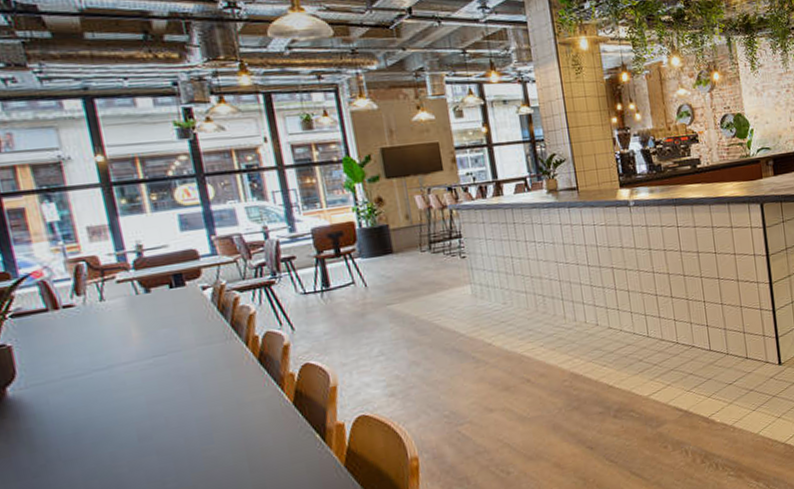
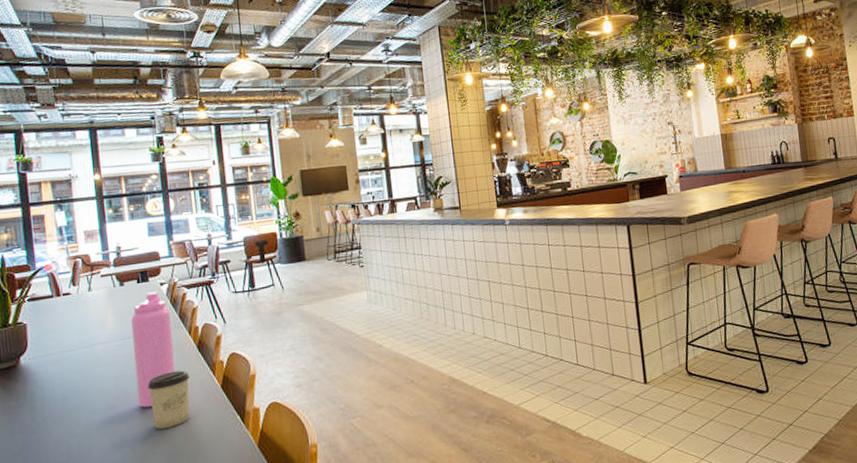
water bottle: none [164,297,231,436] -> present [131,292,175,408]
cup: none [193,387,254,459] -> present [147,370,190,429]

